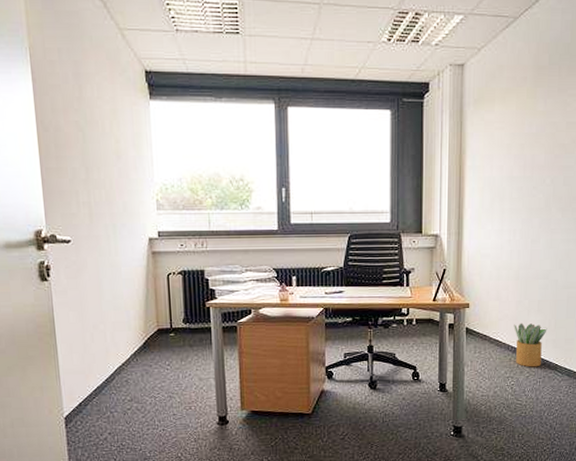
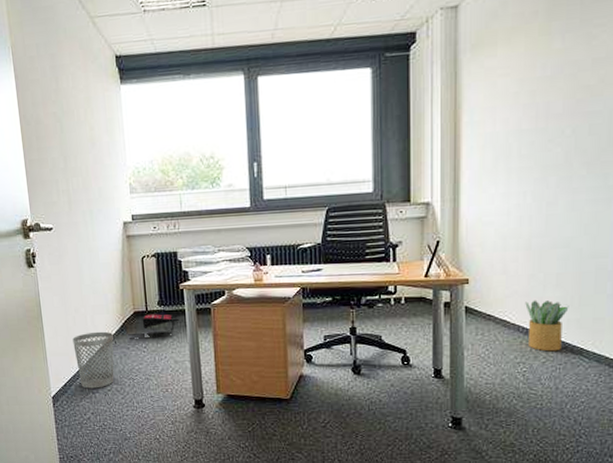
wastebasket: none [90,348,135,408] -> present [72,331,114,389]
backpack: none [151,331,205,357] -> present [128,314,179,339]

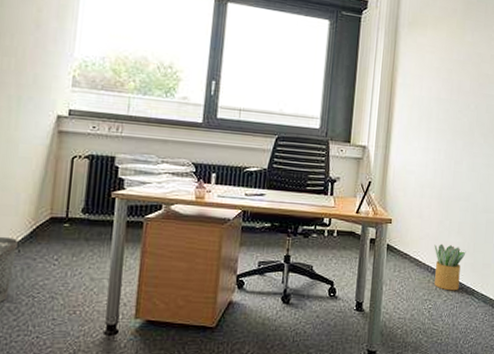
backpack: present [128,314,179,339] -> none [37,221,105,249]

